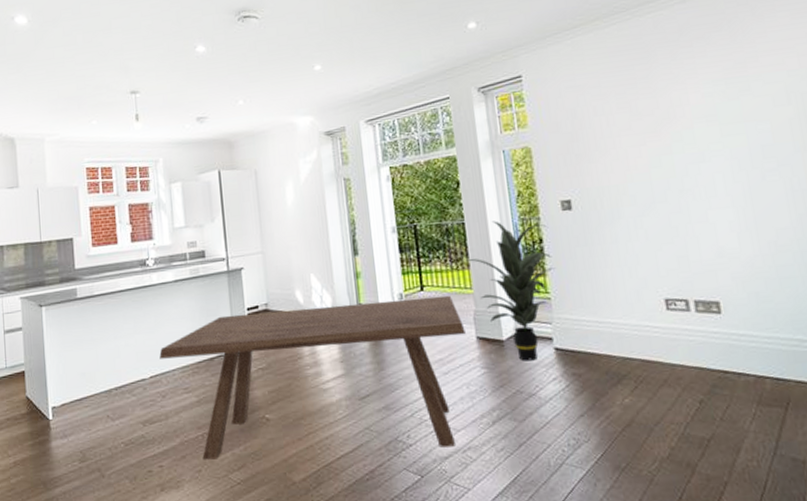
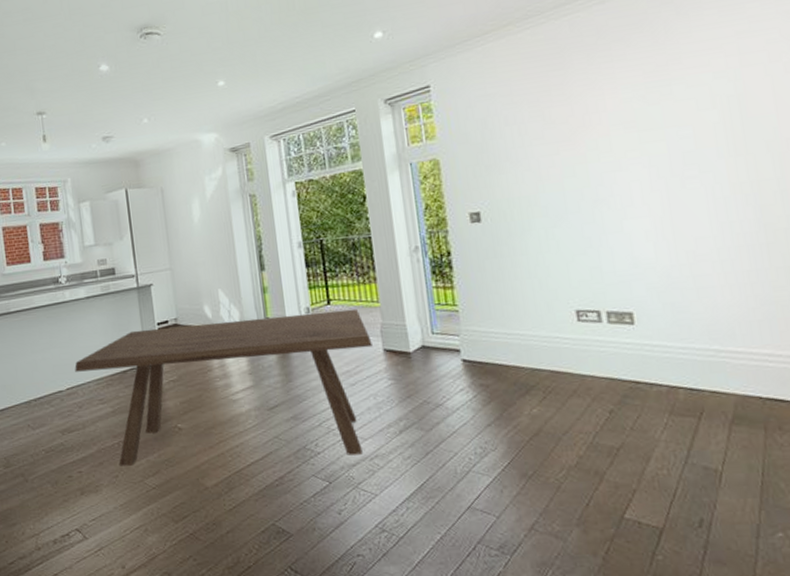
indoor plant: present [465,221,556,361] -> none [372,234,464,373]

